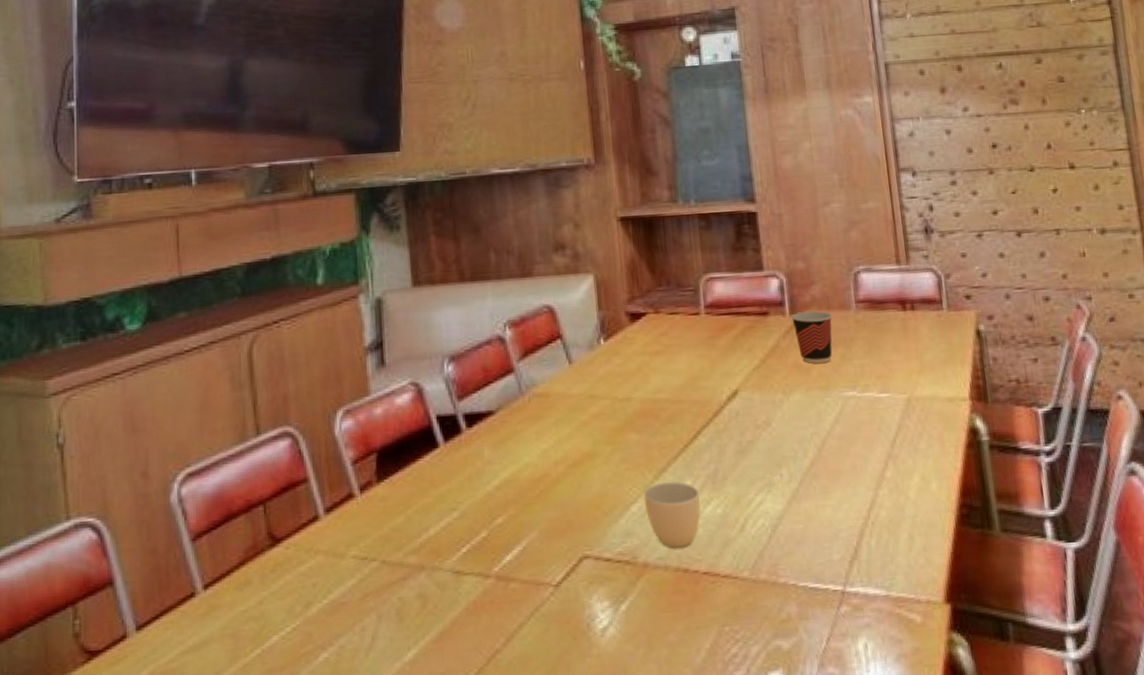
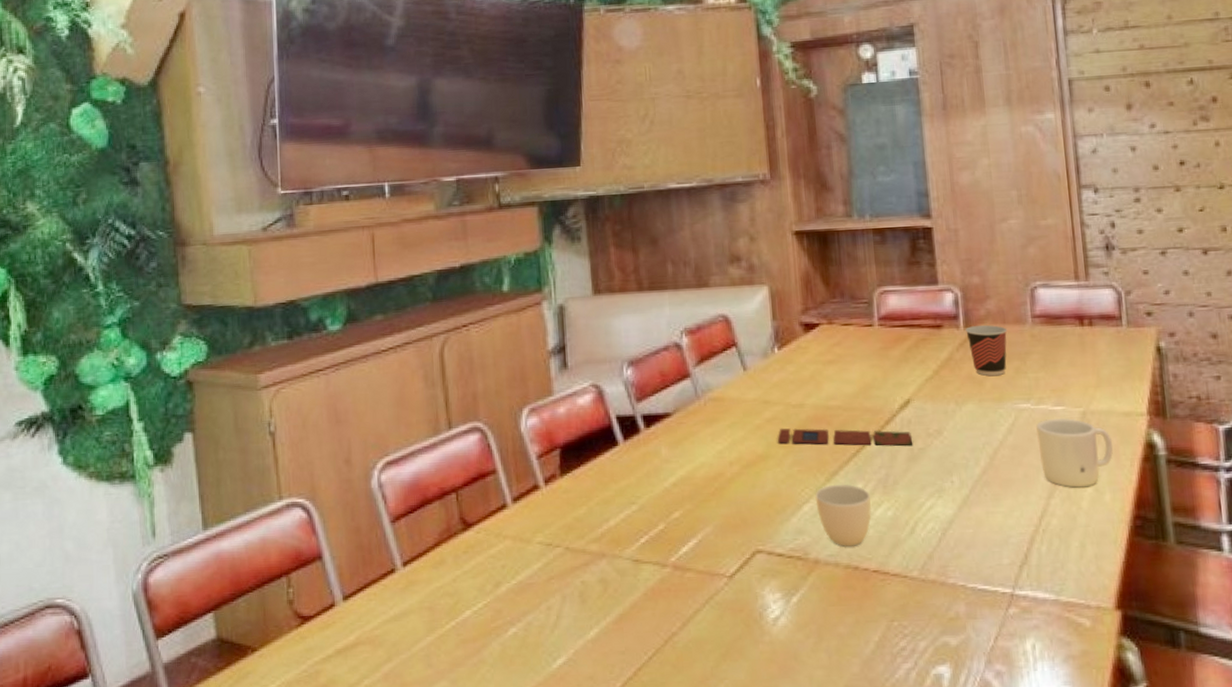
papers: none [605,423,742,441] -> present [778,428,913,447]
mug: none [862,405,938,477] -> present [1036,418,1114,488]

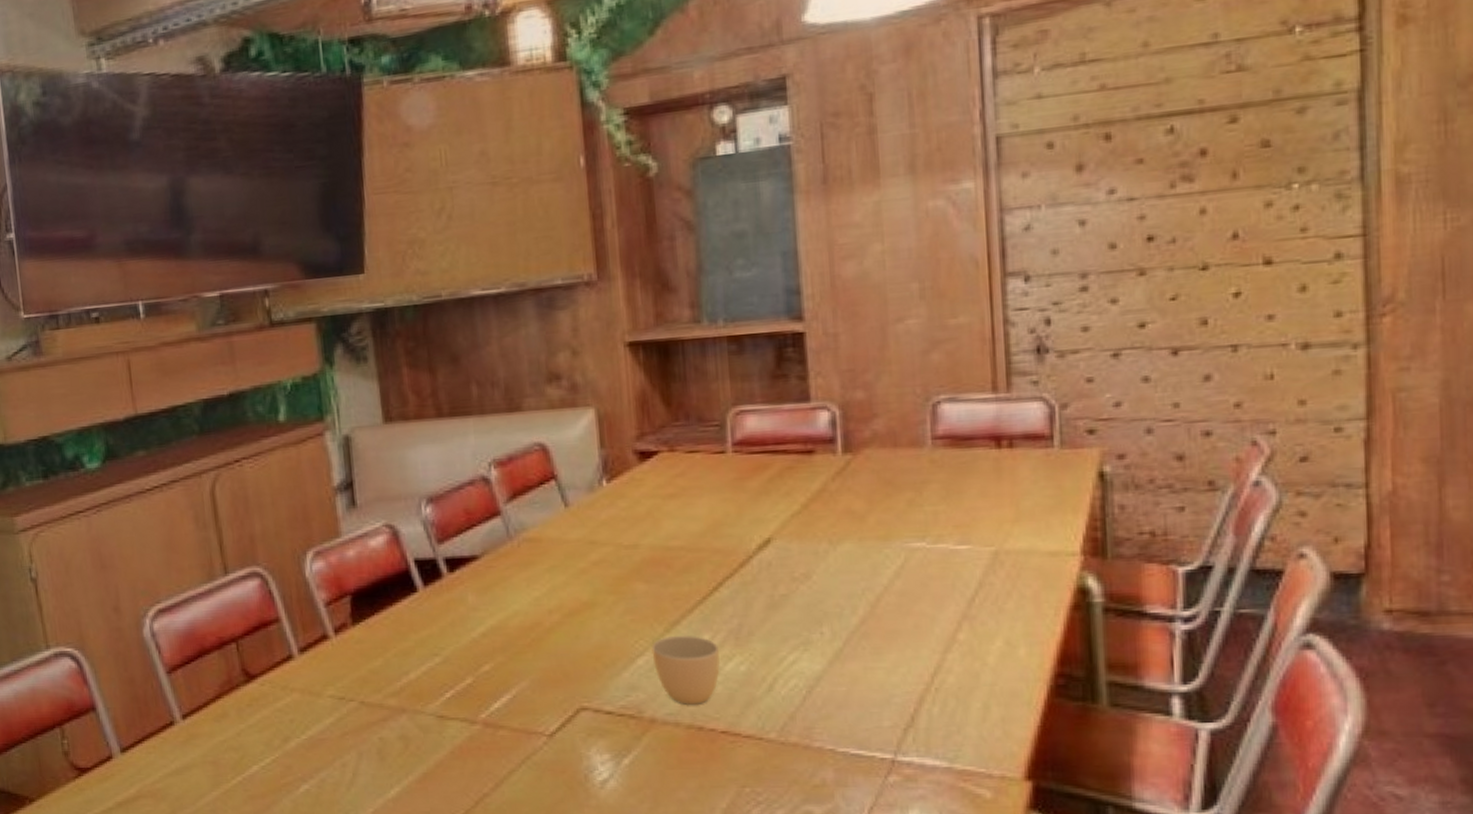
papers: present [778,428,913,447] -> none [607,572,774,593]
cup: present [966,325,1008,376] -> none [845,449,900,510]
mug: present [1036,418,1114,488] -> none [931,559,1033,641]

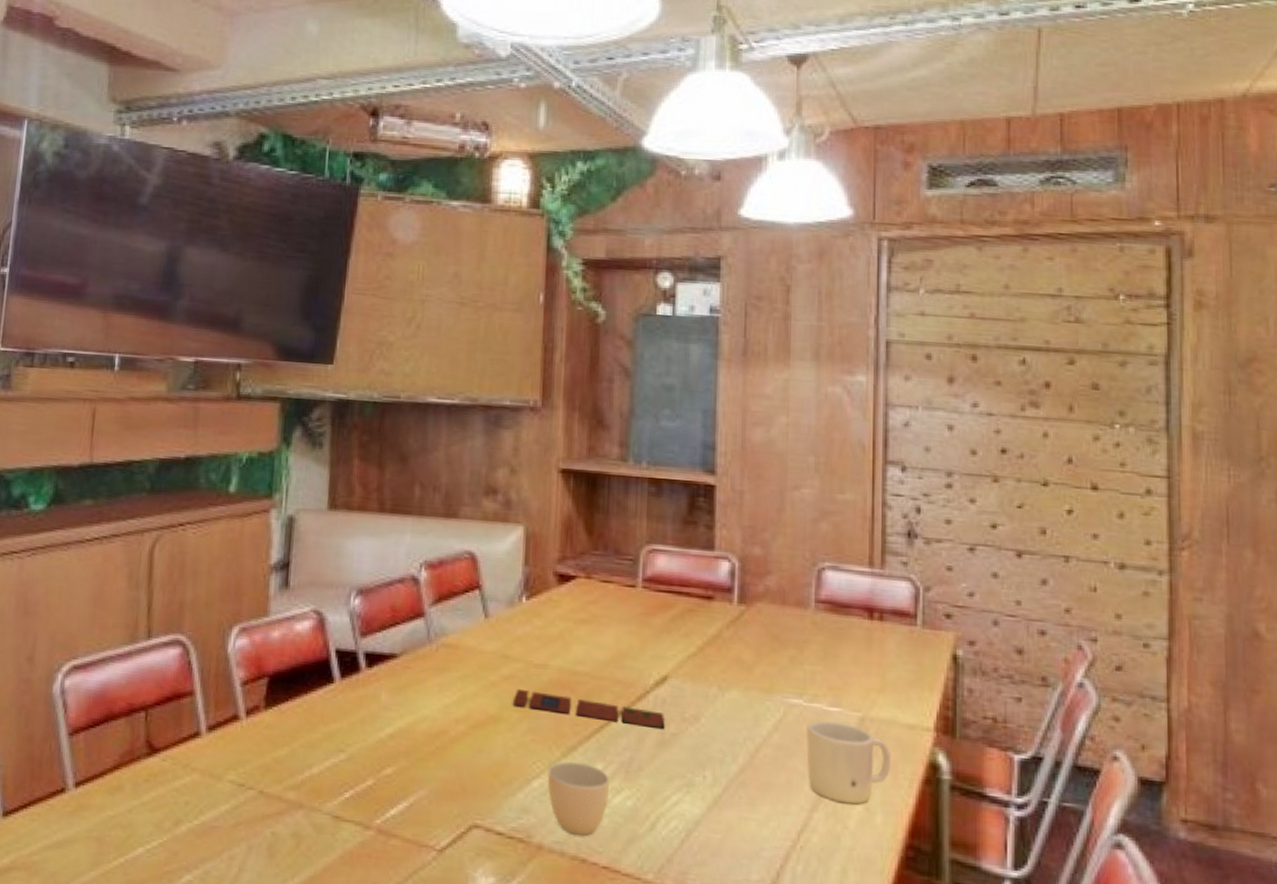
papers: none [607,572,774,593] -> present [514,688,666,730]
mug: none [931,559,1033,641] -> present [805,720,892,805]

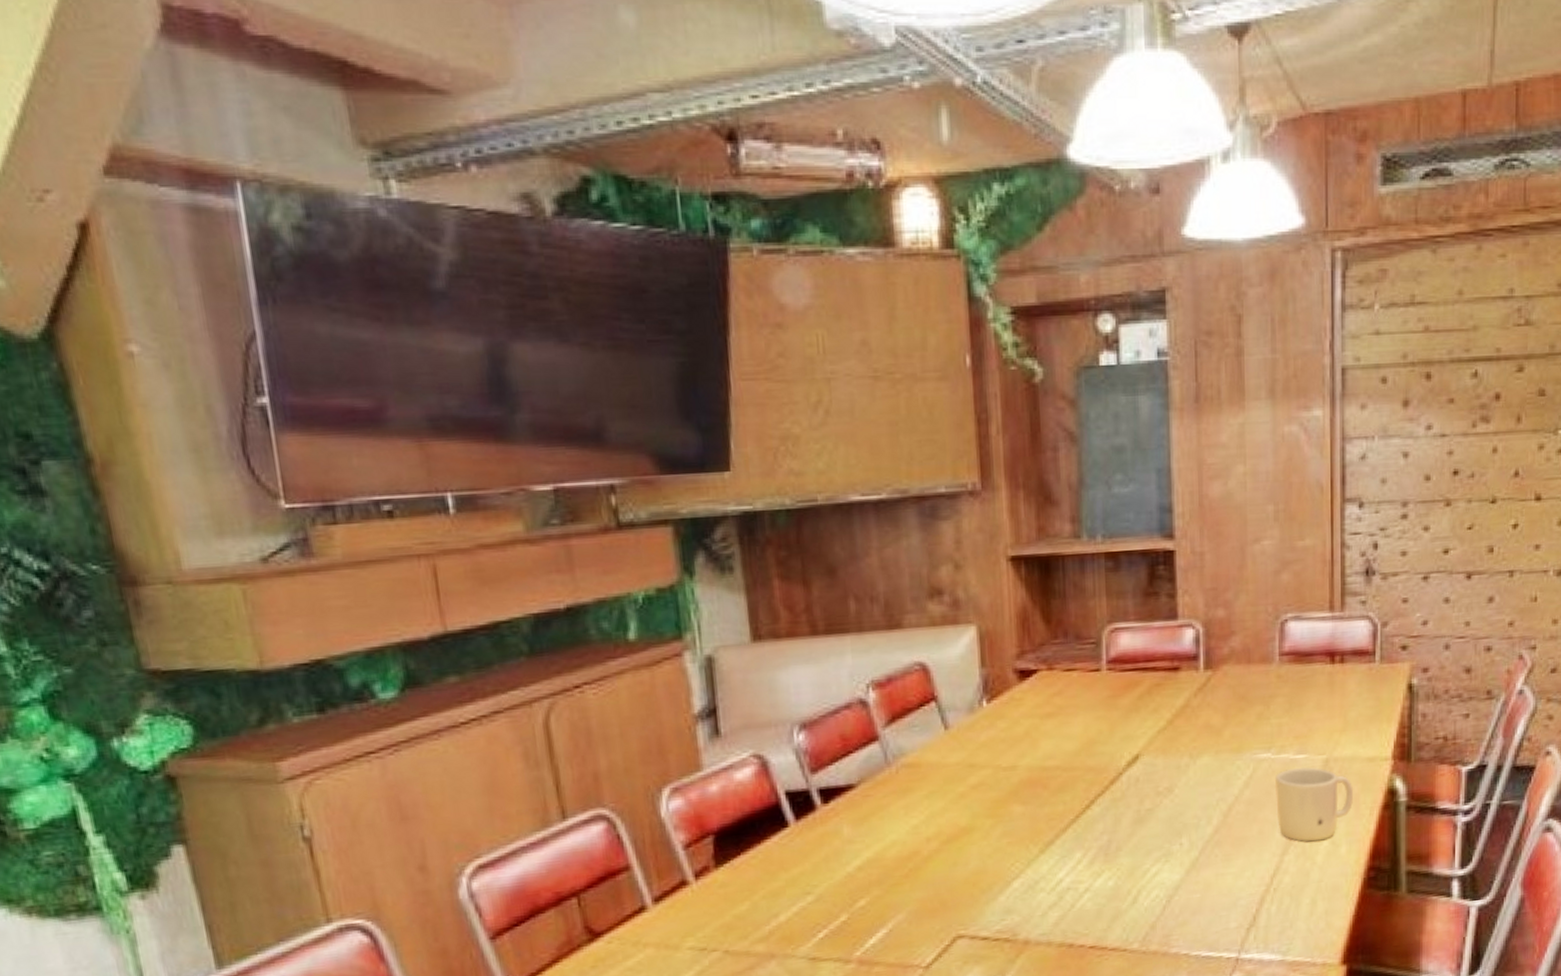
papers: present [514,688,666,730] -> none [985,791,1140,812]
cup: present [547,761,610,837] -> none [1027,853,1091,925]

